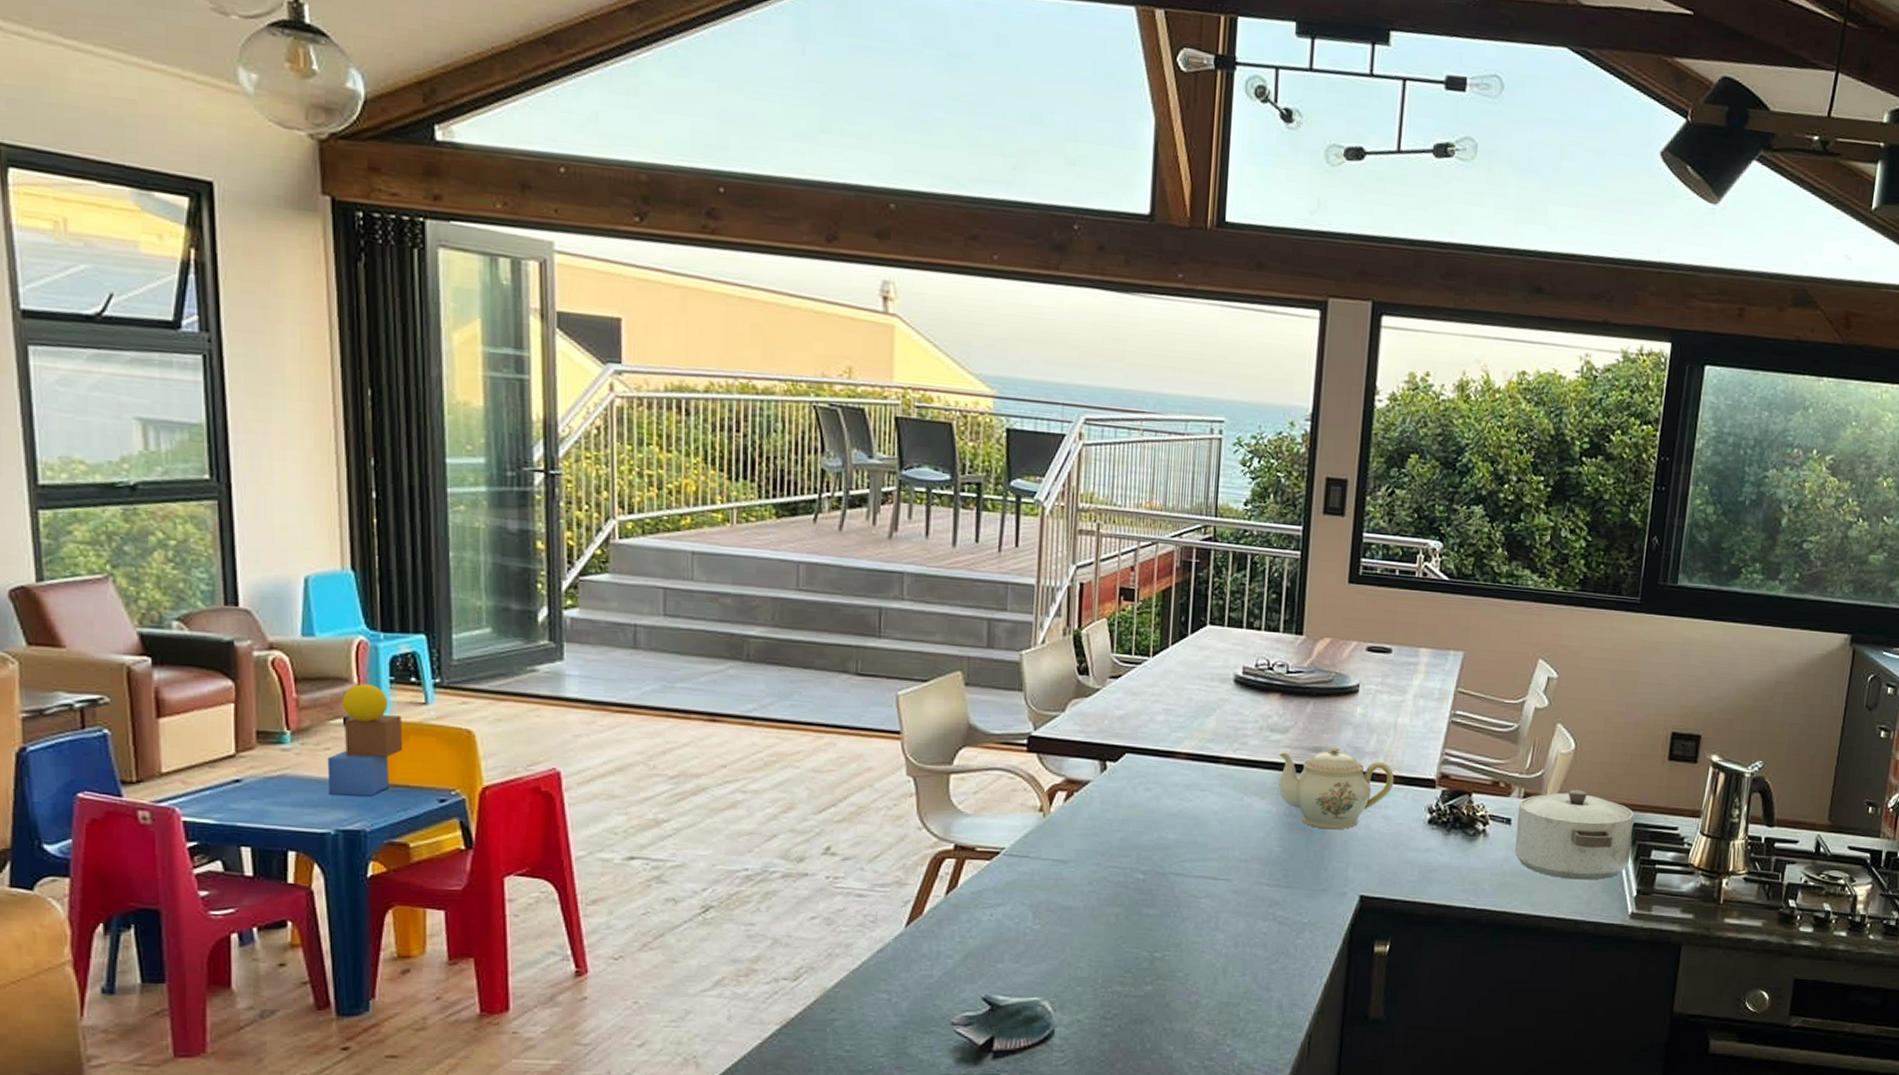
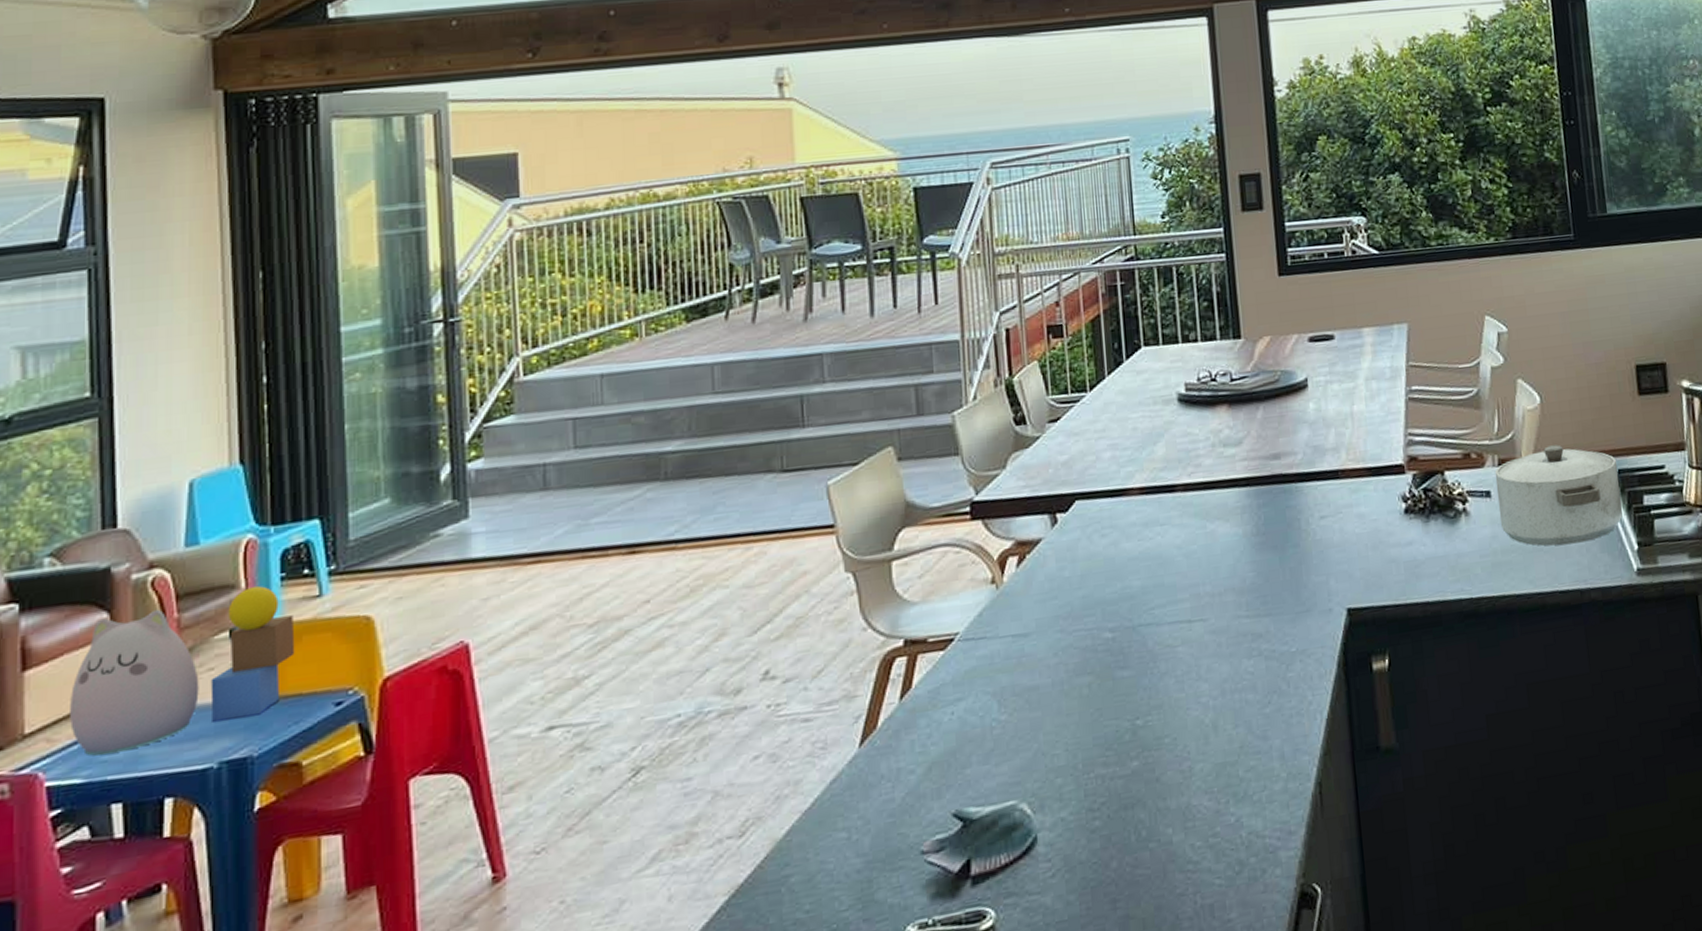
plush toy: none [201,685,317,804] -> present [70,609,199,756]
teapot: present [1278,745,1394,830] -> none [1235,448,1361,542]

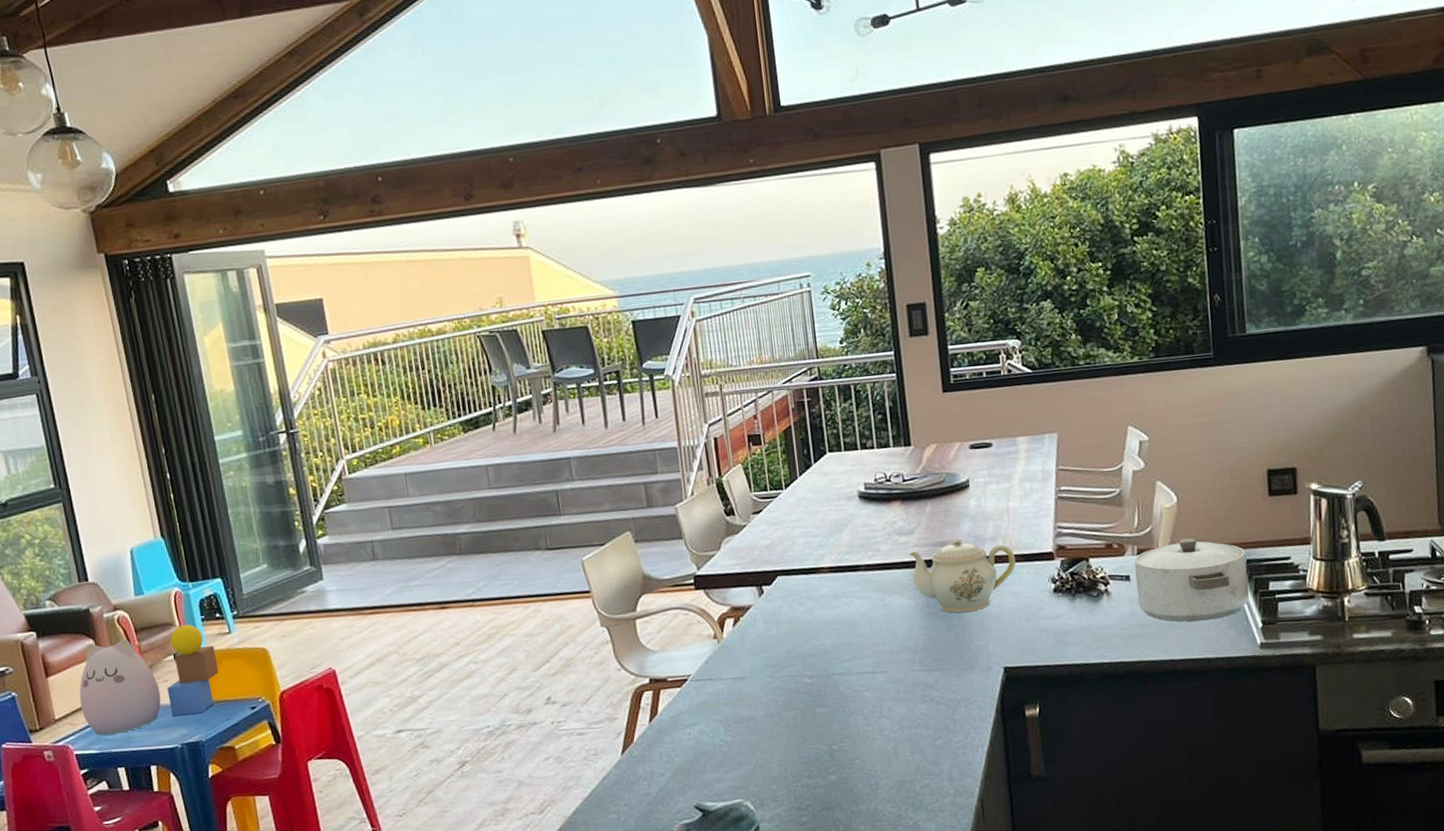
teapot: none [1235,448,1361,542] -> present [908,537,1016,613]

